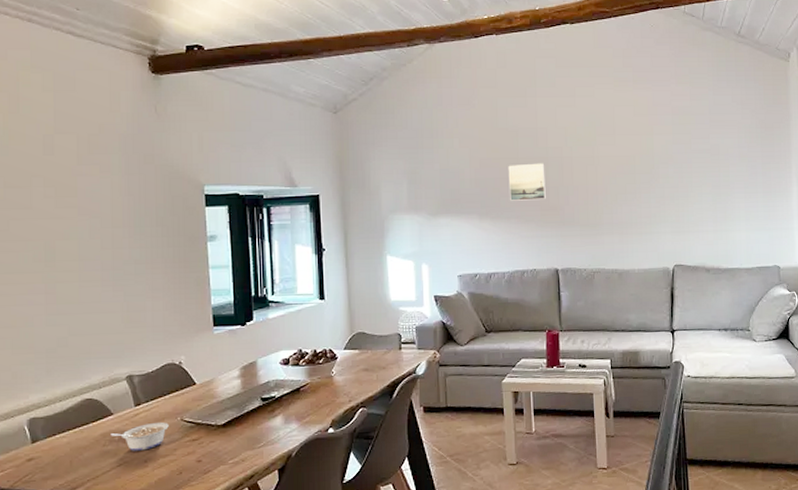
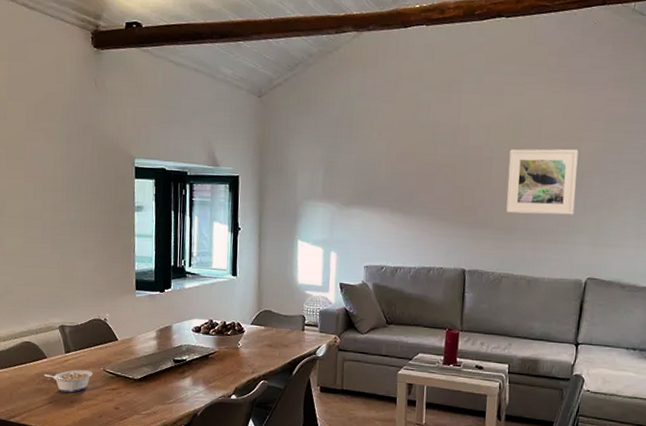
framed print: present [508,163,546,201] -> none [423,161,463,199]
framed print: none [588,143,655,209] -> present [506,149,579,215]

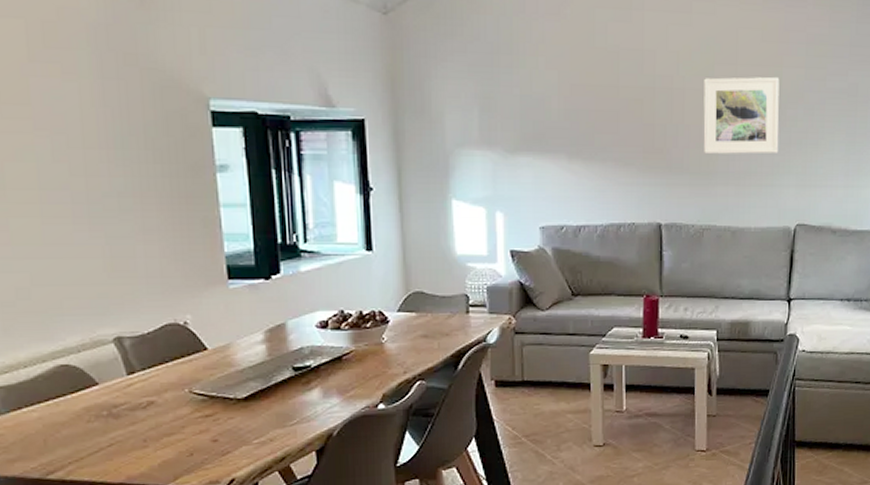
legume: present [44,369,93,393] -> none [96,395,174,429]

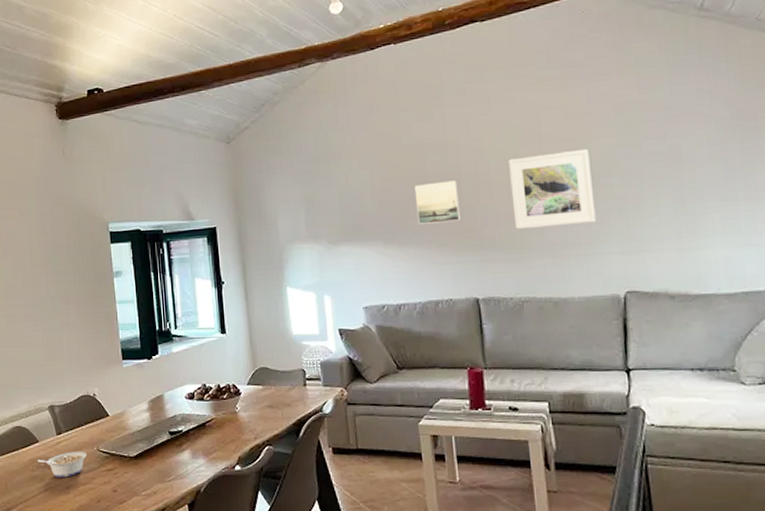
legume: none [96,395,174,429] -> present [37,452,87,478]
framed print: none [605,93,651,140] -> present [414,180,460,224]

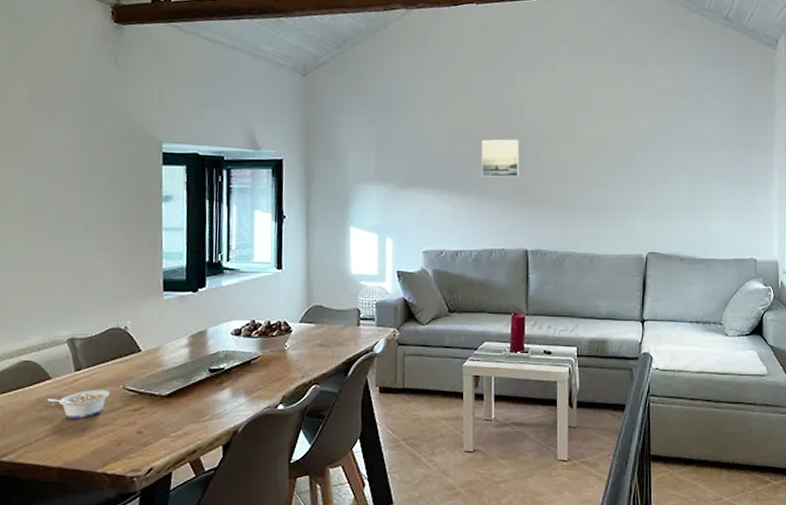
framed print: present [509,148,597,229] -> none [565,124,631,190]

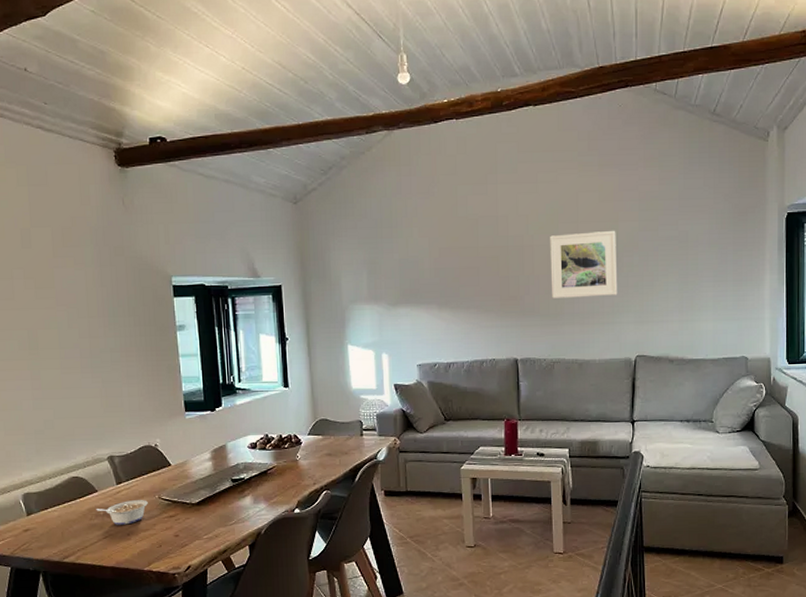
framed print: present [481,139,520,178] -> none [468,252,506,291]
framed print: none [565,124,631,190] -> present [550,230,618,298]

